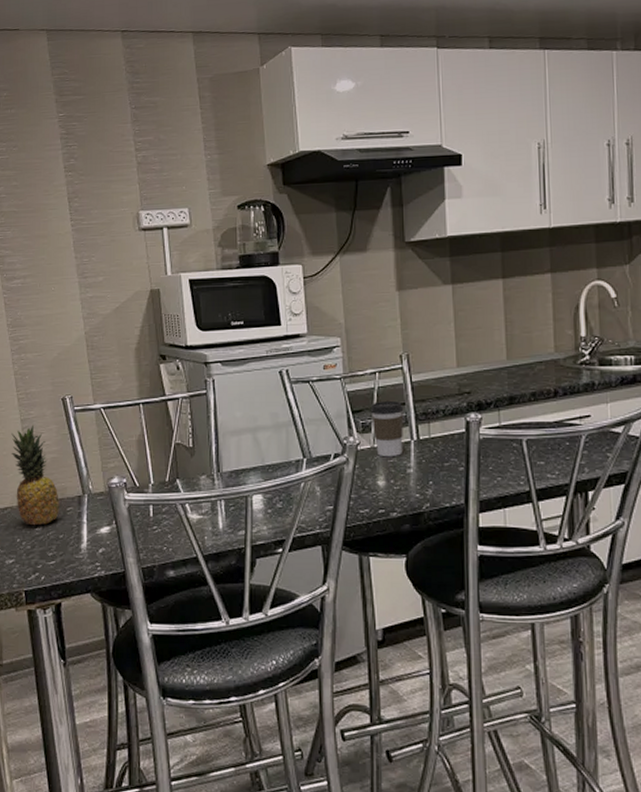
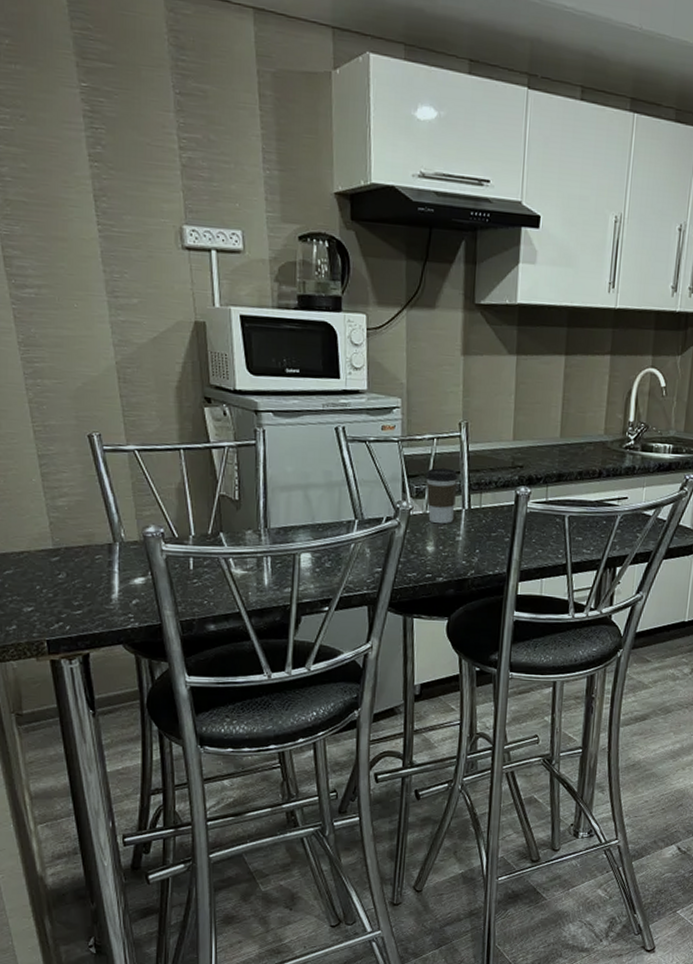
fruit: present [11,424,60,526] -> none [26,462,87,573]

